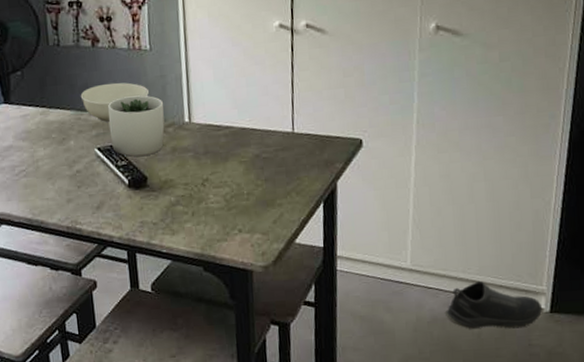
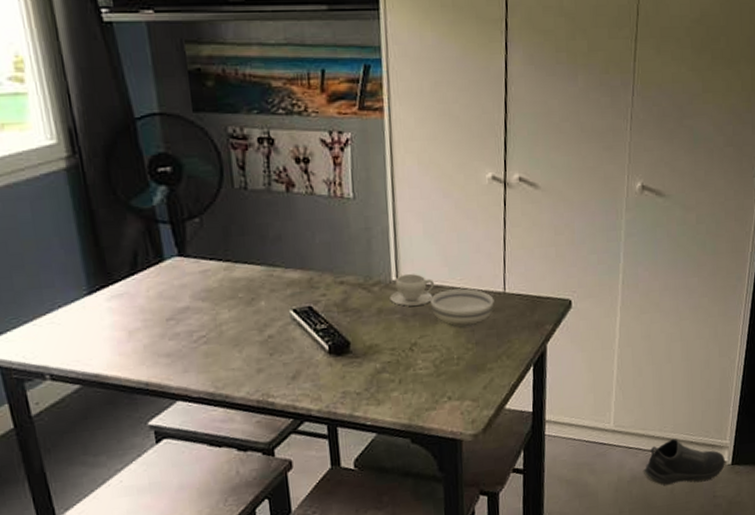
bowl: present [80,82,149,123] -> none [272,234,352,281]
planter: present [108,95,165,157] -> none [305,249,370,320]
teacup: none [183,115,224,145] -> present [389,273,434,306]
bowl: none [221,128,283,165] -> present [431,288,494,327]

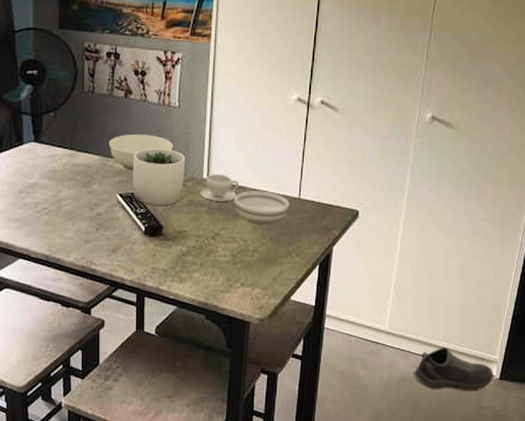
bowl: none [272,234,352,281] -> present [108,134,173,171]
planter: none [305,249,370,320] -> present [132,148,186,207]

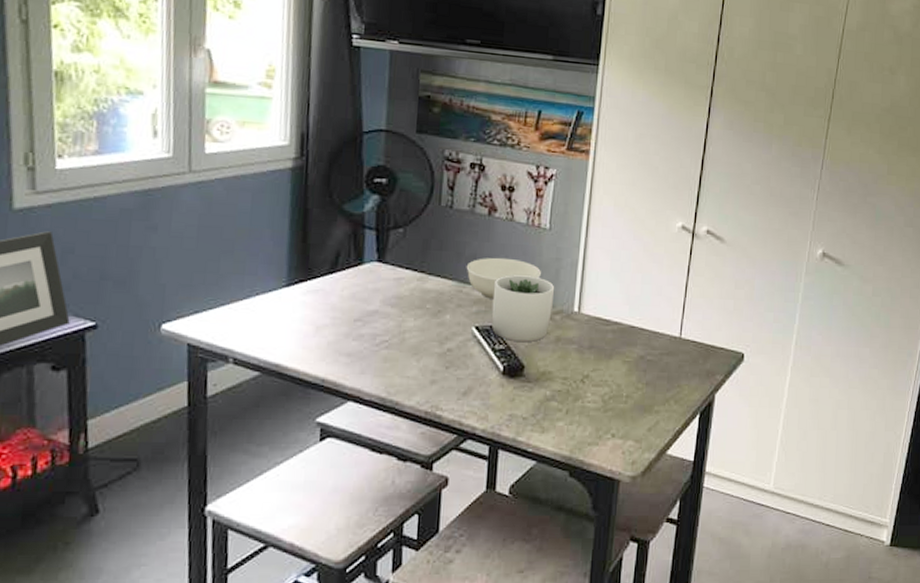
teacup: present [200,173,239,201] -> none [569,306,614,339]
bowl: present [234,190,290,224] -> none [608,326,669,366]
shoe: present [412,346,493,391] -> none [798,509,883,560]

